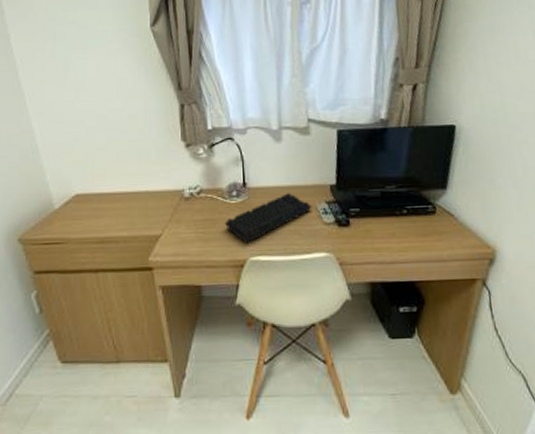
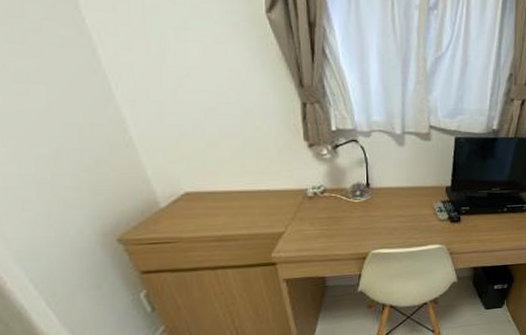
keyboard: present [224,193,312,244] -> none [347,193,429,238]

